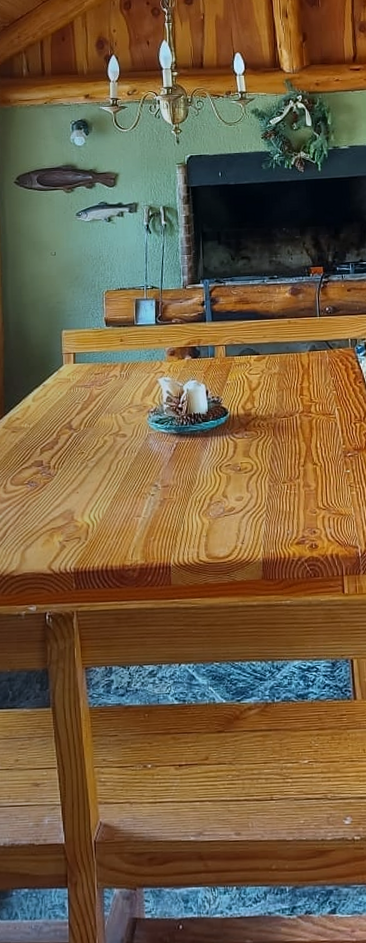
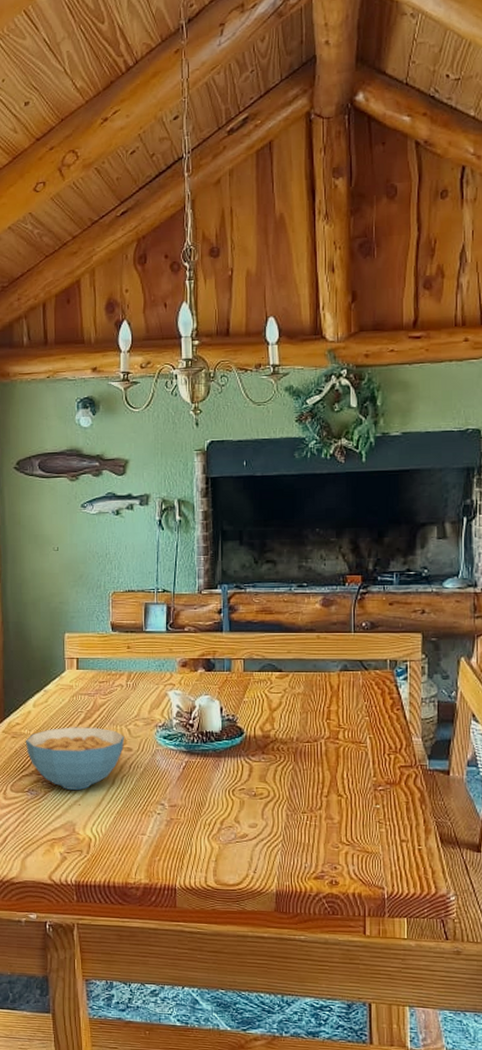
cereal bowl: none [25,417,120,479] -> present [26,727,125,790]

